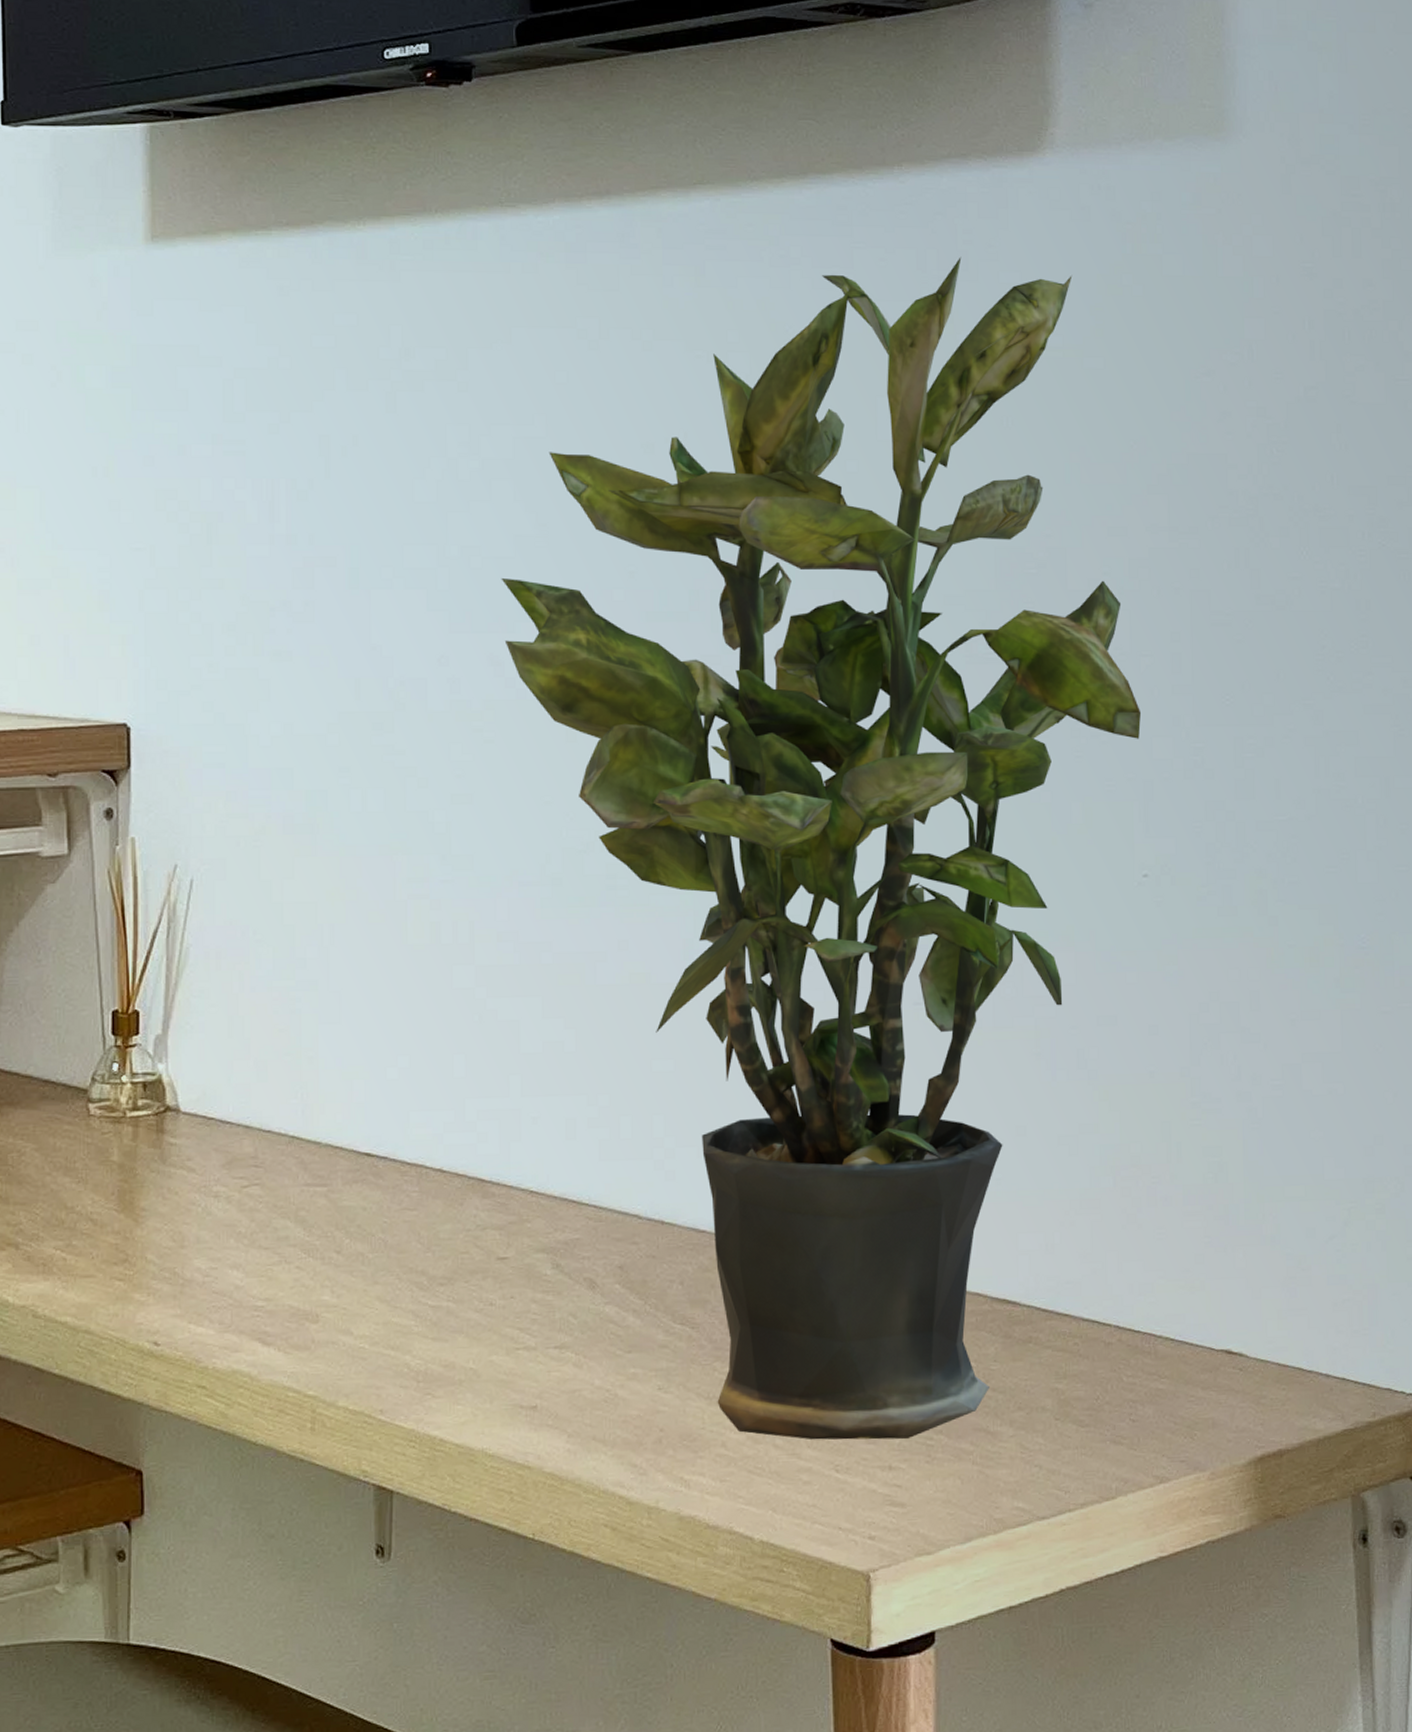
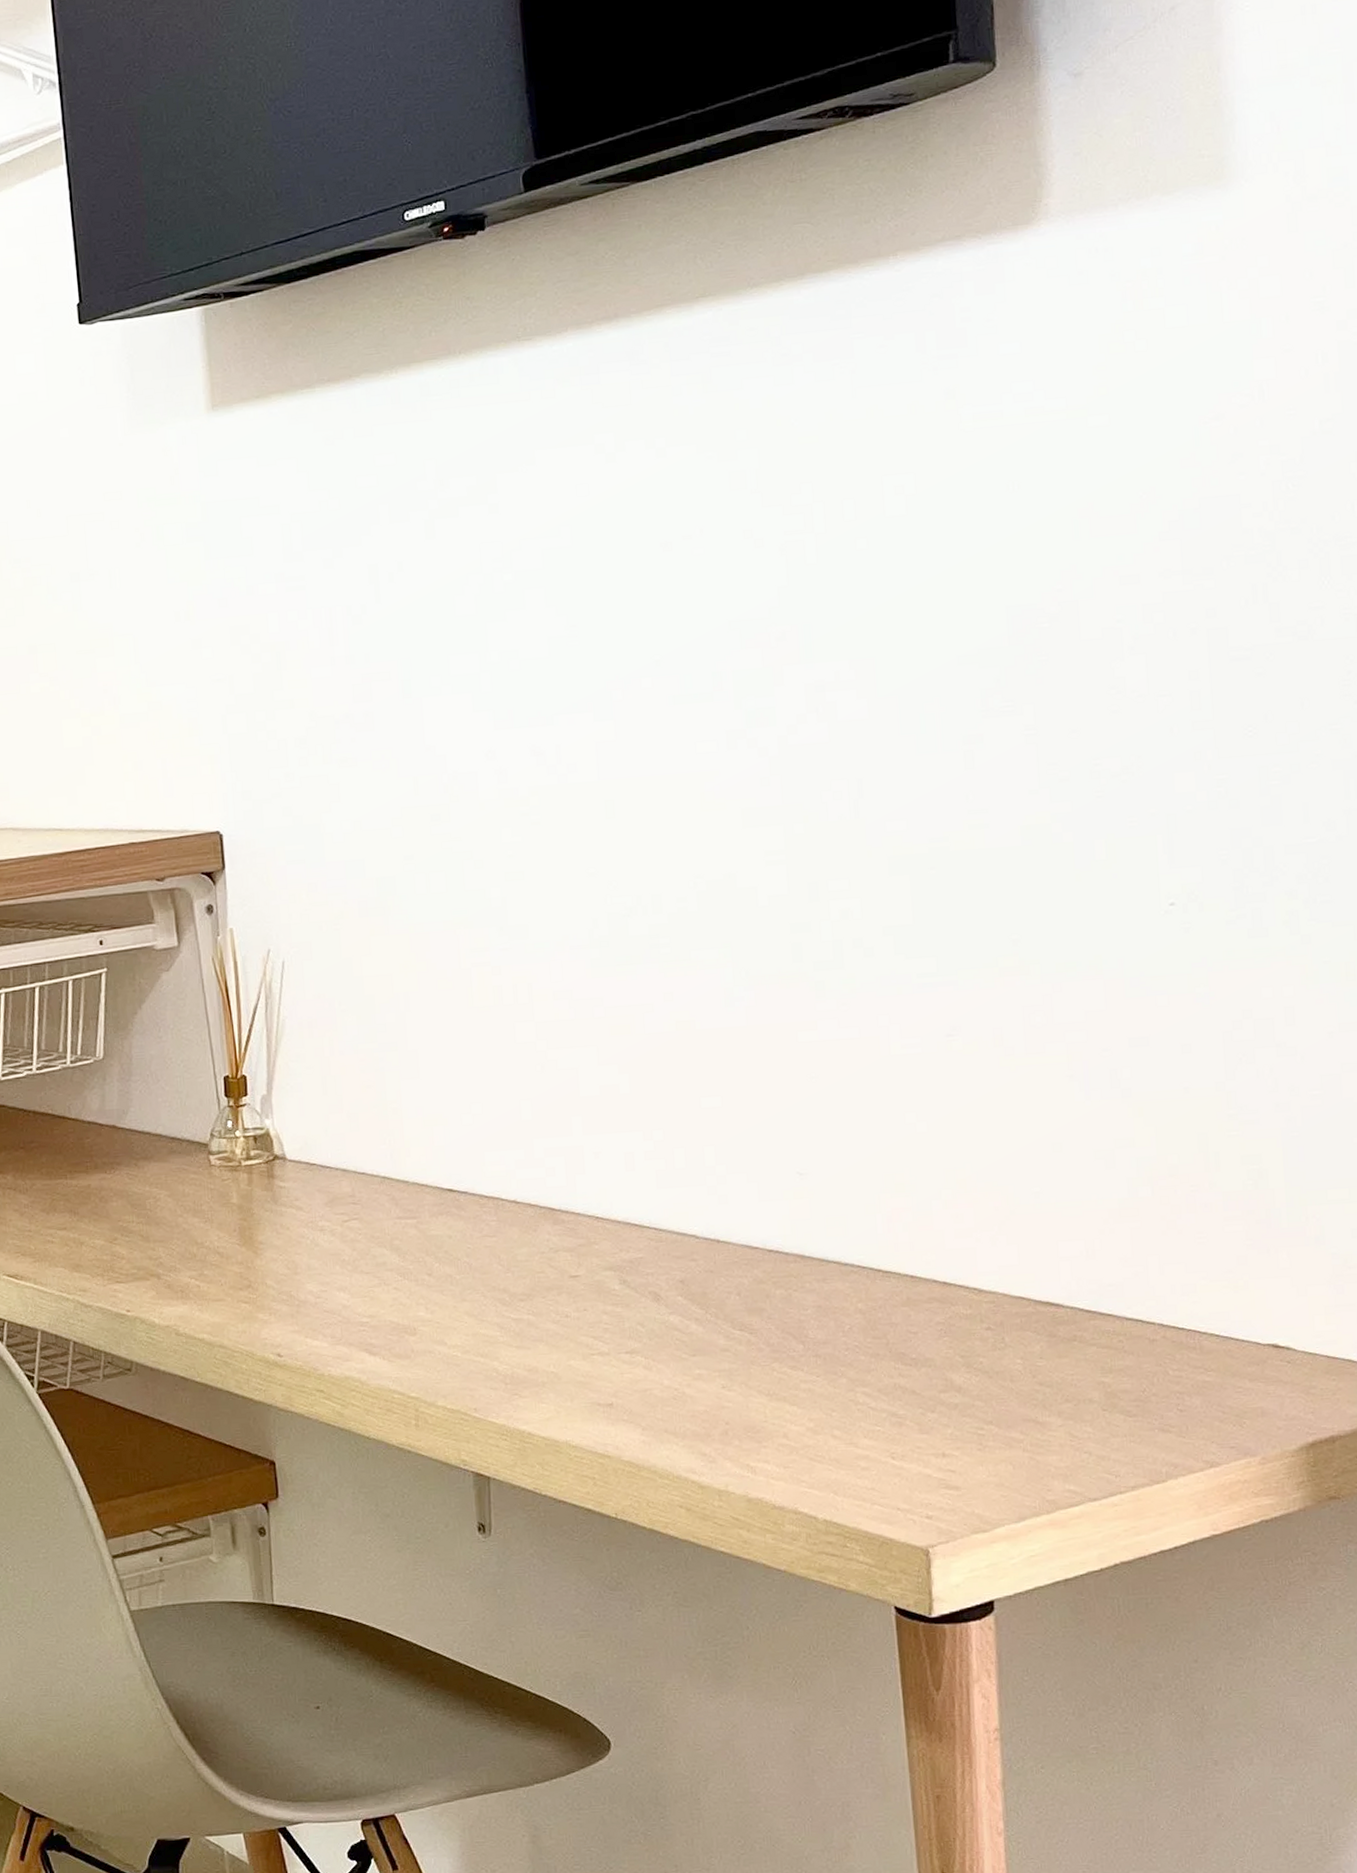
potted plant: present [501,257,1142,1440] -> none [538,334,1162,1431]

